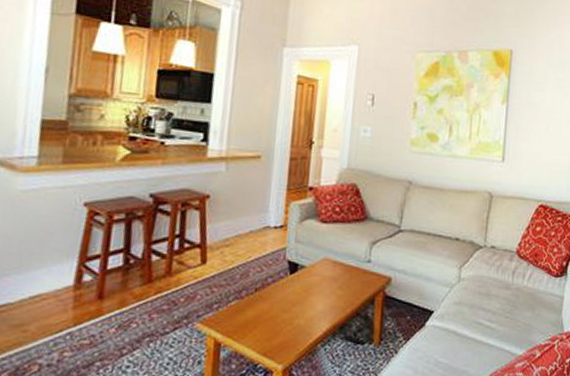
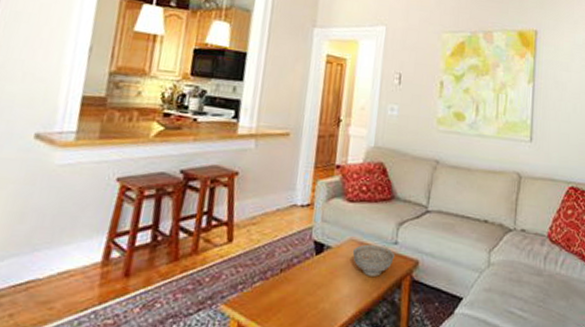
decorative bowl: none [326,263,368,293] -> present [352,244,394,277]

